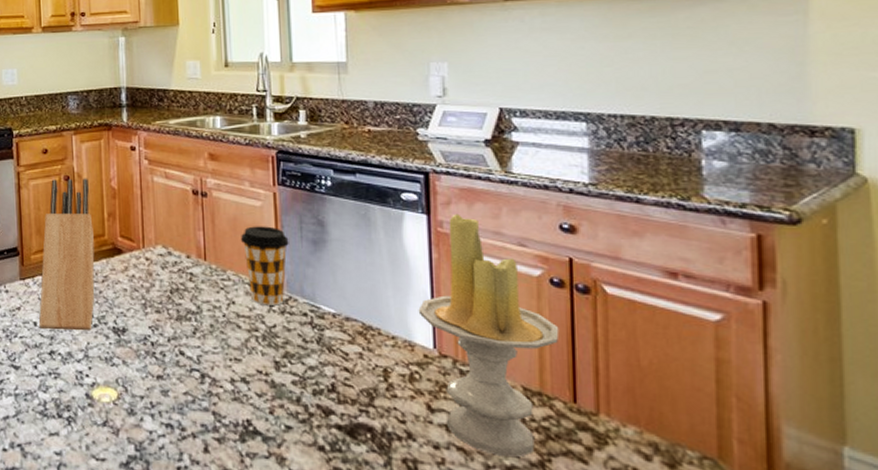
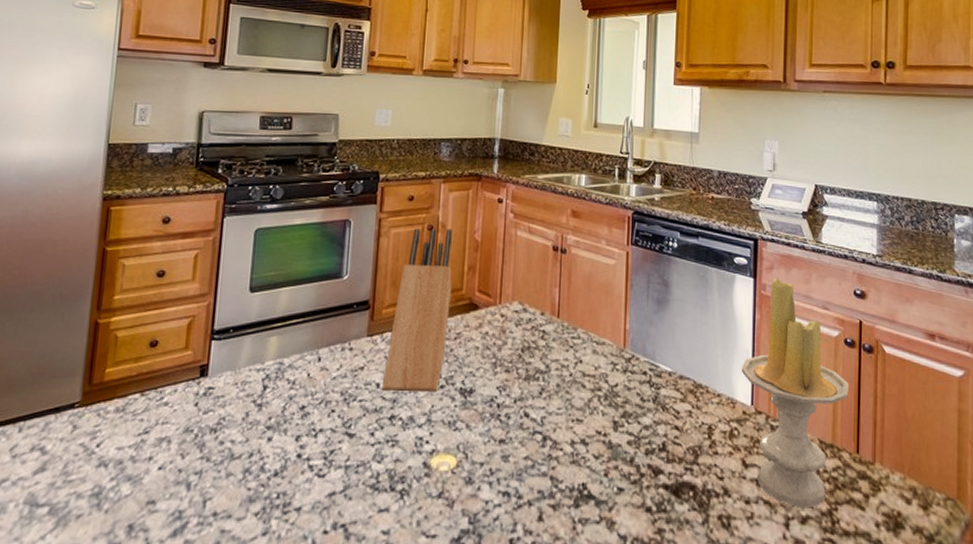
coffee cup: present [240,226,289,306] -> none [592,284,636,364]

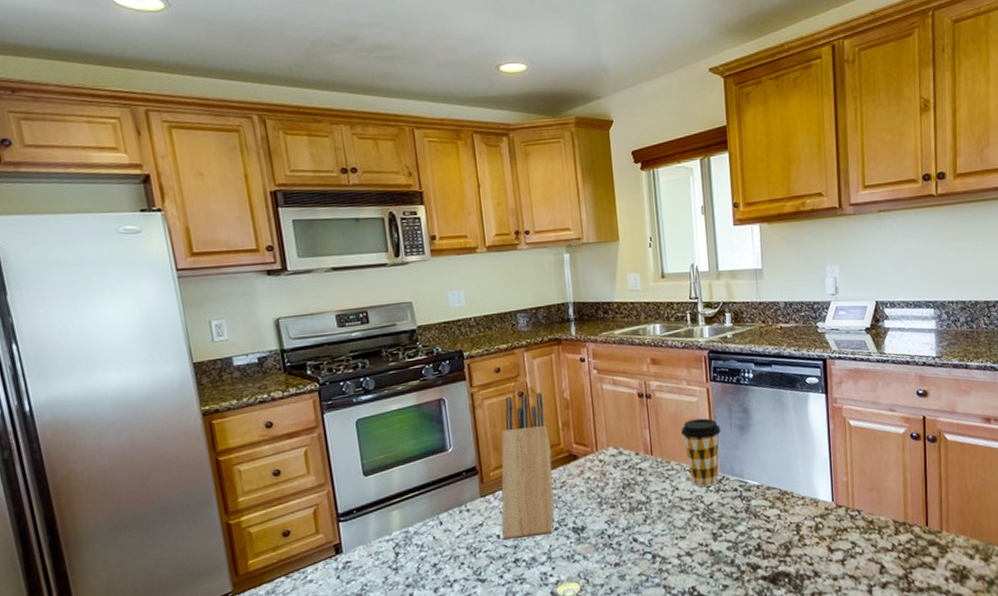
coffee cup: none [592,284,636,364] -> present [680,418,721,487]
candle: present [741,278,849,507] -> none [820,390,917,576]

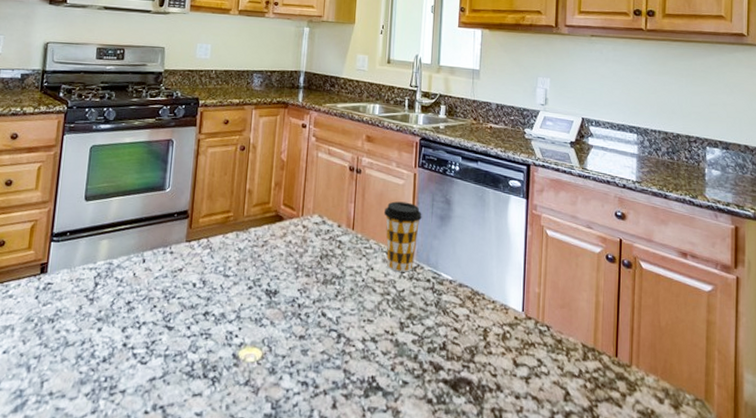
knife block: present [501,392,554,541] -> none [197,148,262,293]

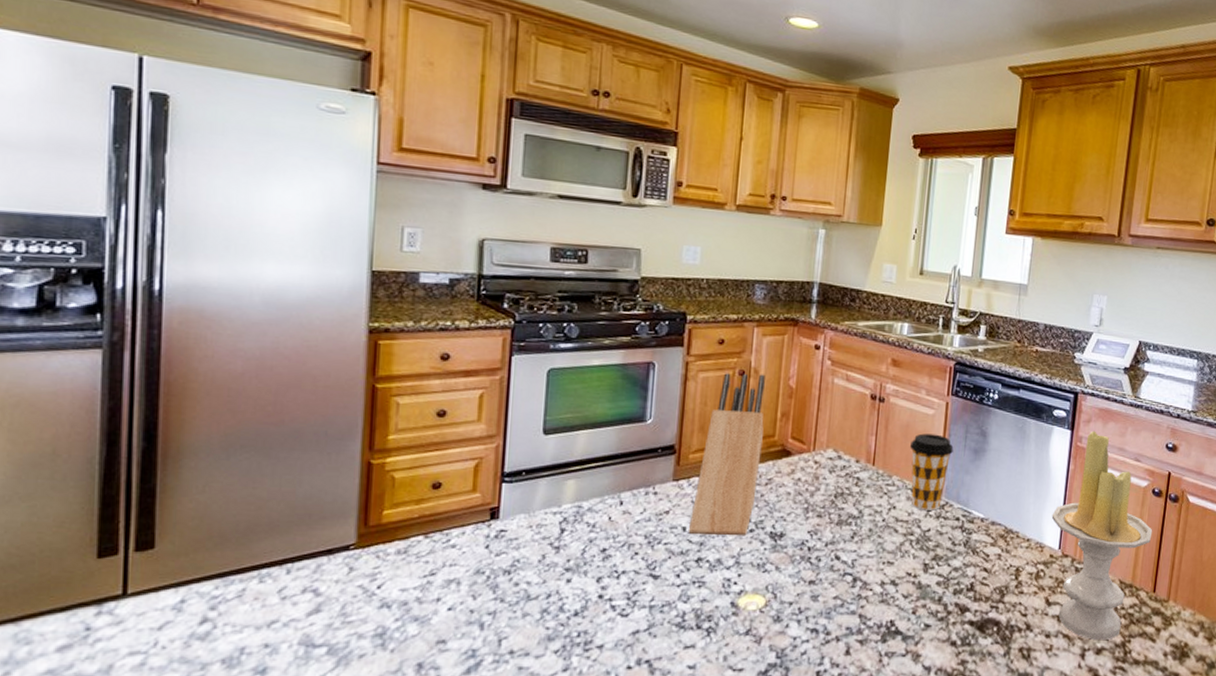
knife block: none [197,148,262,293] -> present [688,373,765,536]
candle: none [513,199,610,403] -> present [1051,430,1153,640]

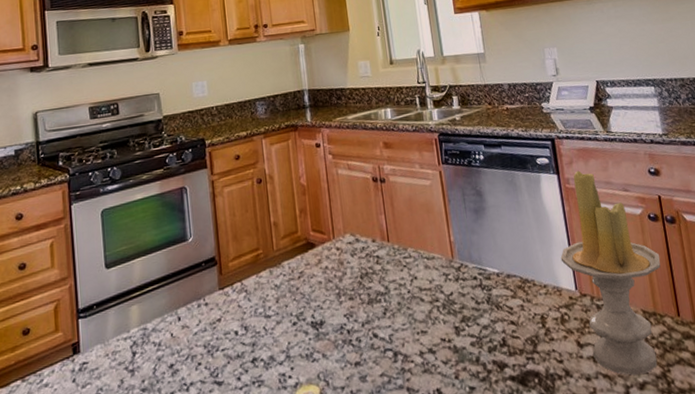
knife block: present [688,373,765,536] -> none [239,178,293,338]
coffee cup: present [909,433,954,511] -> none [416,202,457,276]

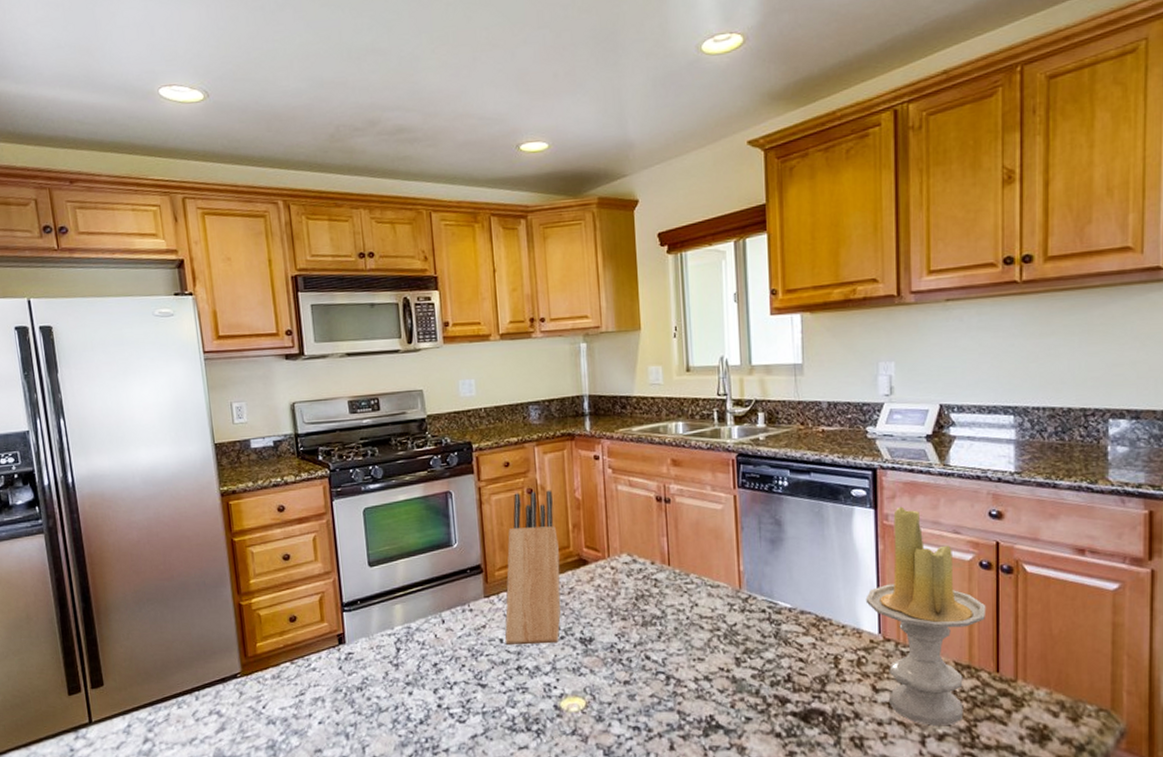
knife block: none [239,178,293,338] -> present [505,490,561,646]

